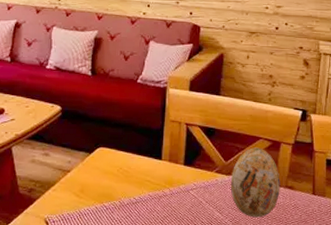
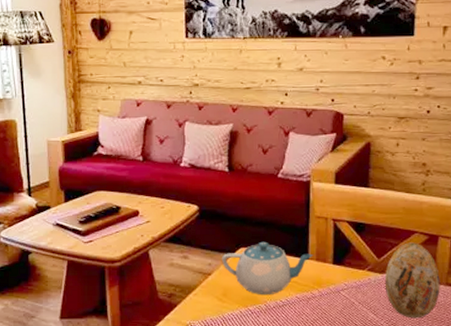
teapot: none [81,142,166,193] -> present [222,241,313,296]

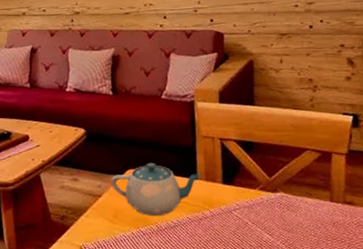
decorative egg: present [384,242,440,319] -> none [277,160,338,239]

